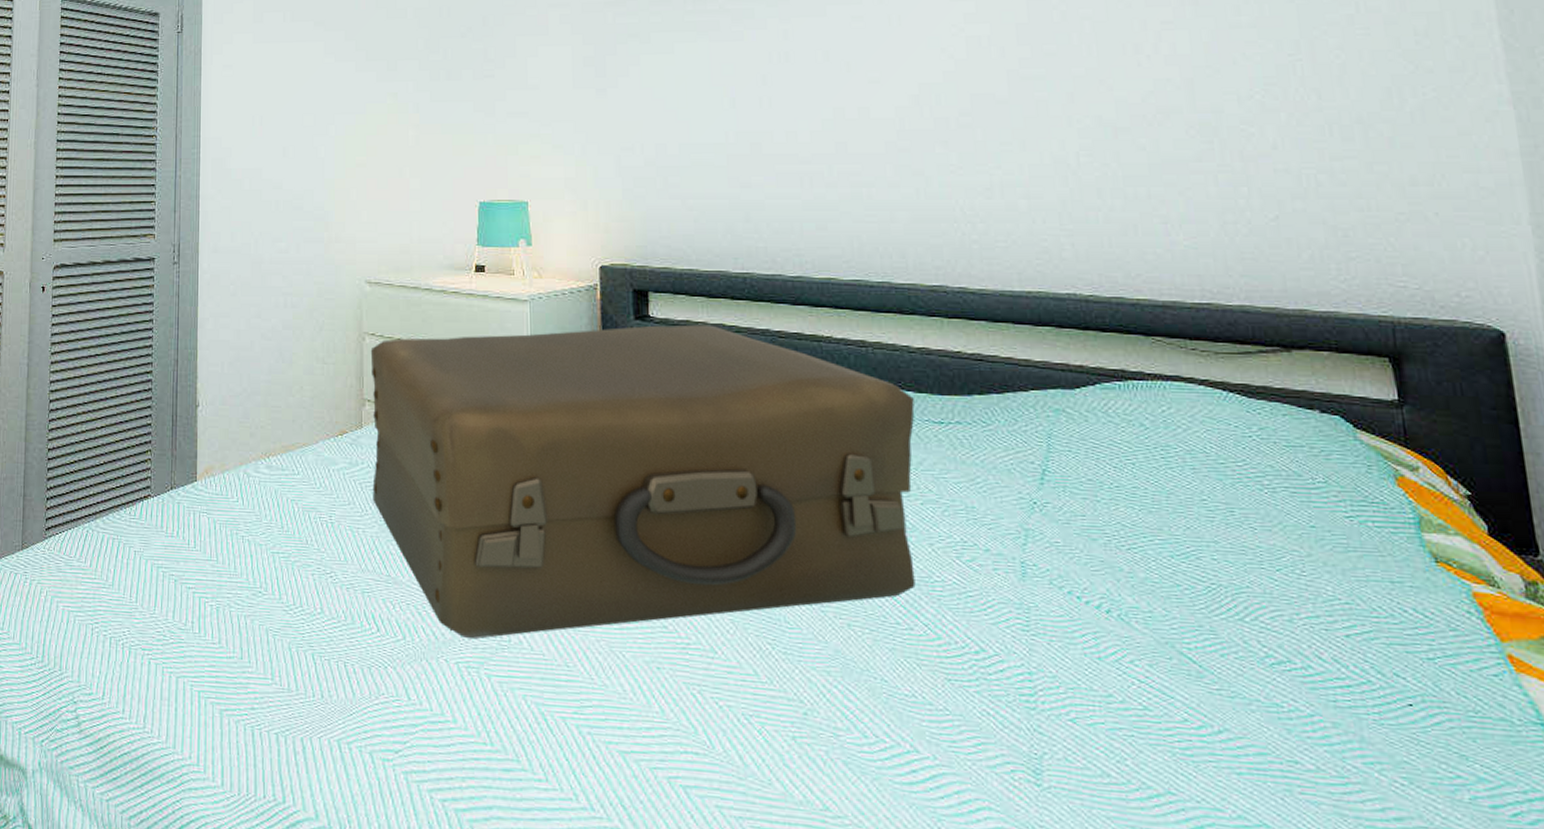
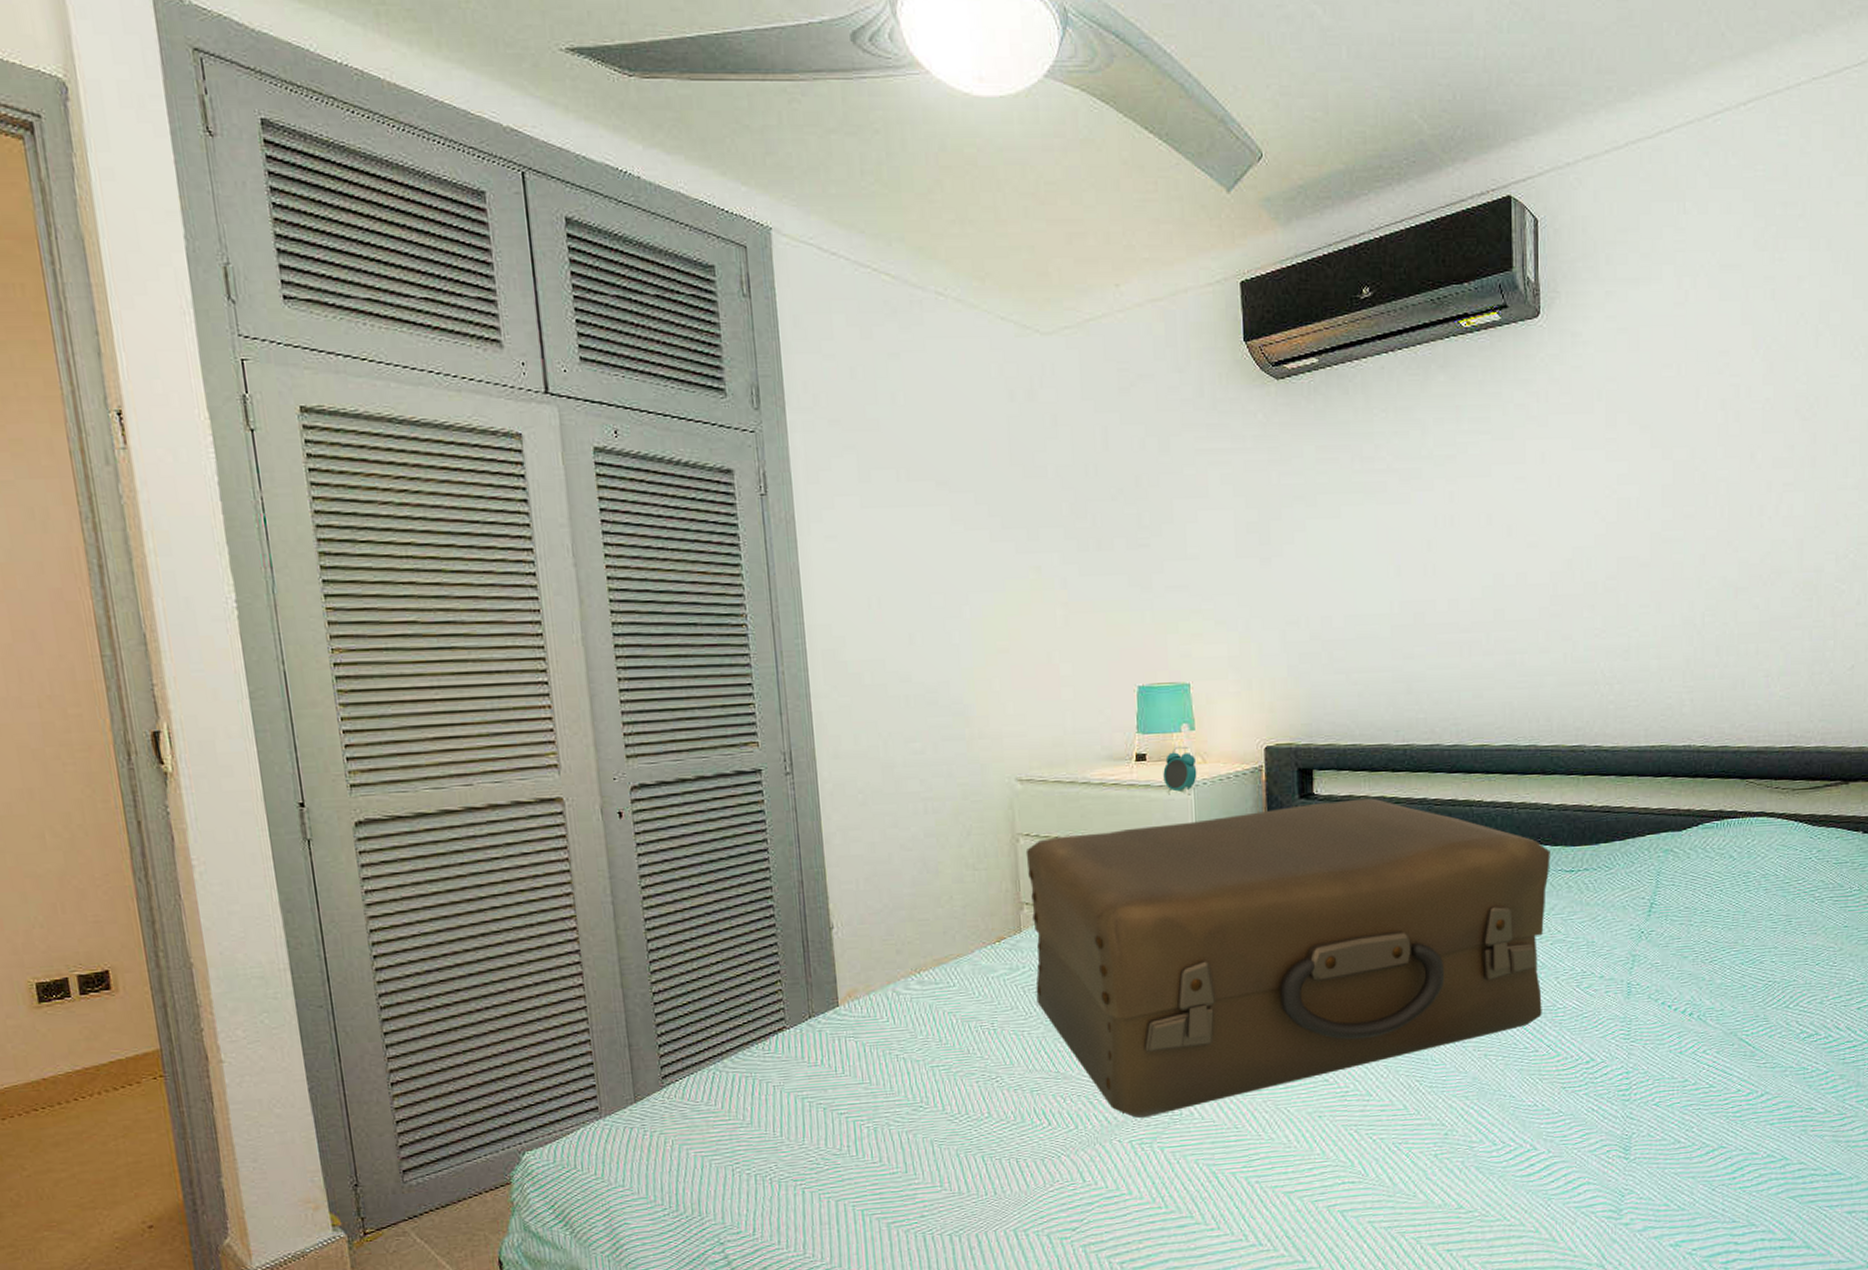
alarm clock: none [500,260,533,308] -> present [1163,746,1197,796]

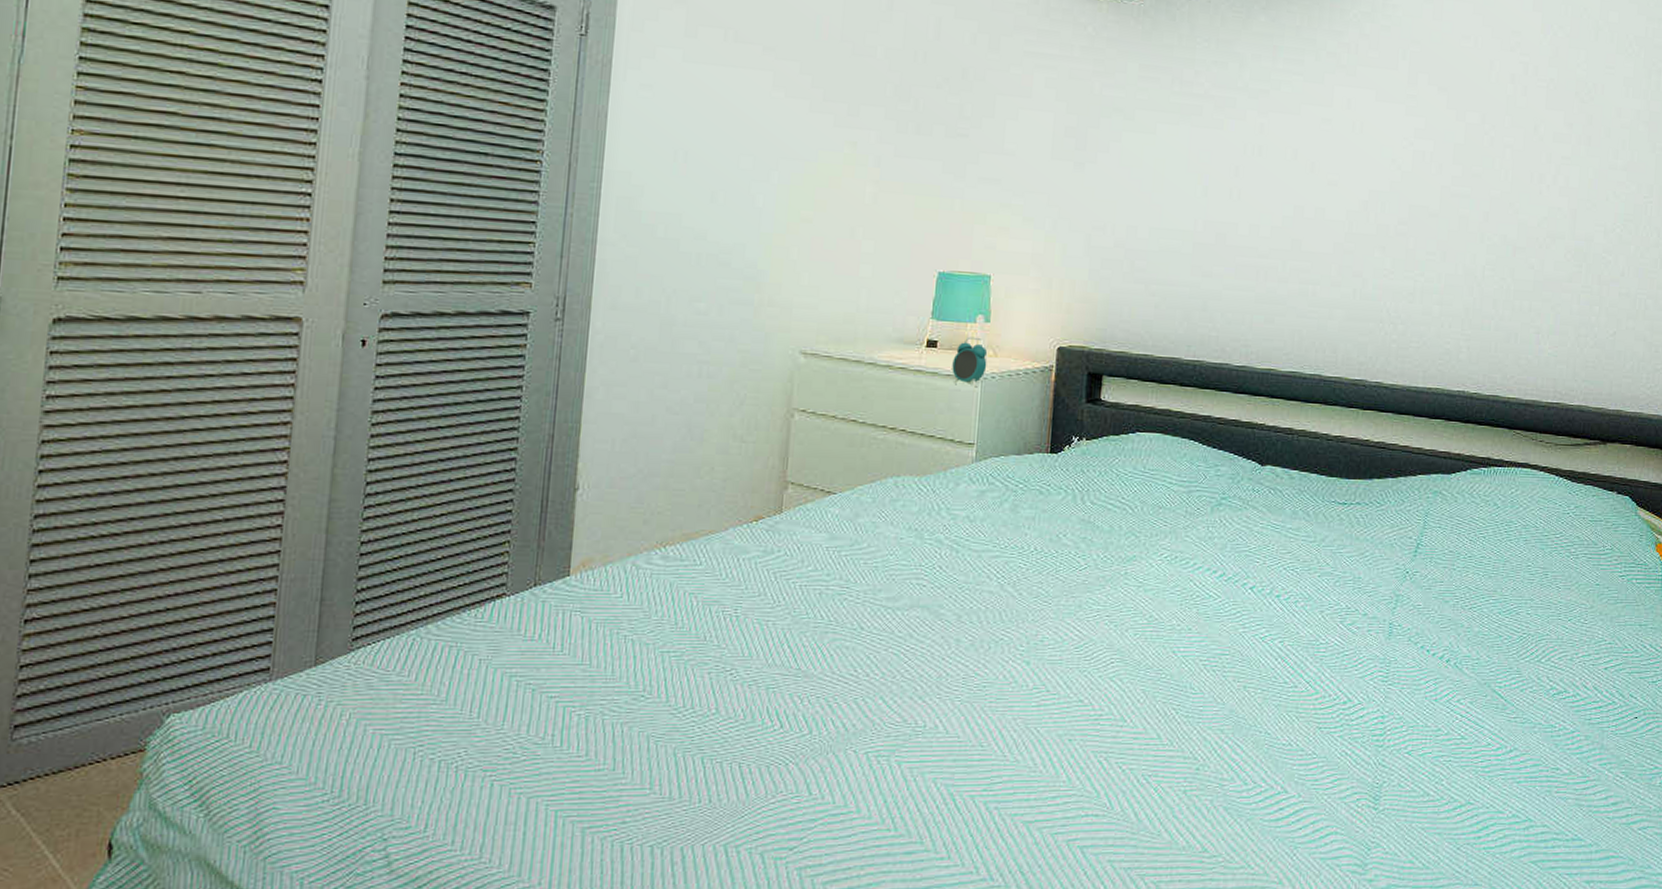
suitcase: present [1025,798,1550,1119] -> none [787,409,1326,728]

